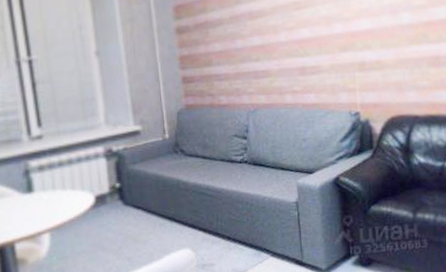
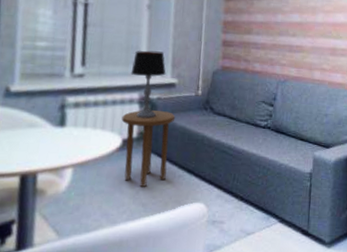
table lamp: none [90,99,128,172] -> present [130,50,166,119]
side table: none [90,161,147,241] -> present [121,110,176,187]

